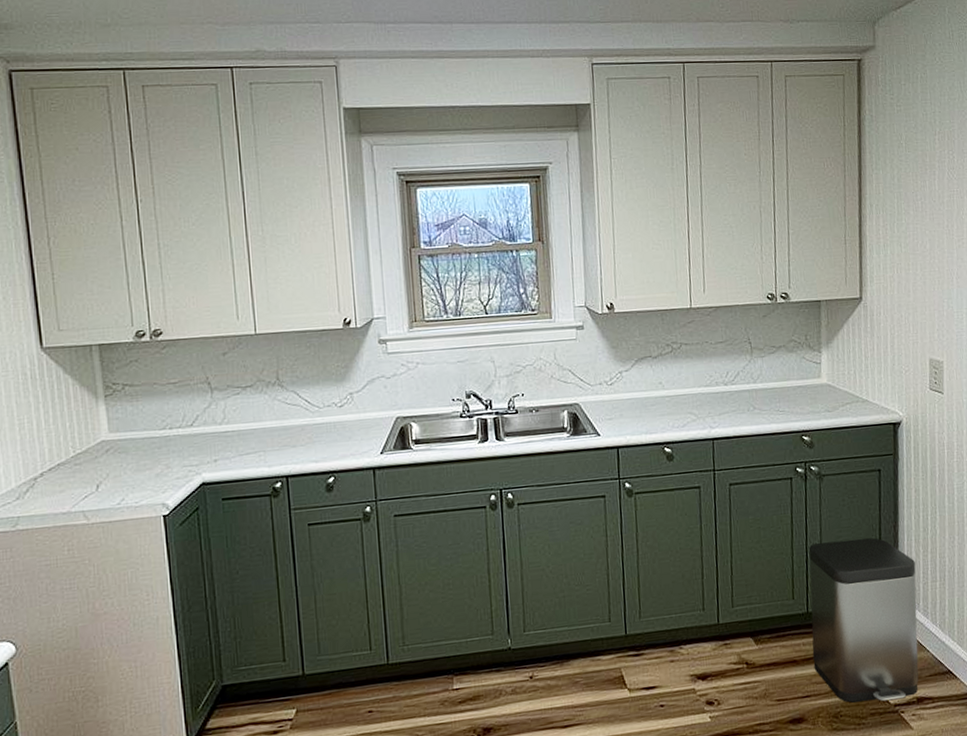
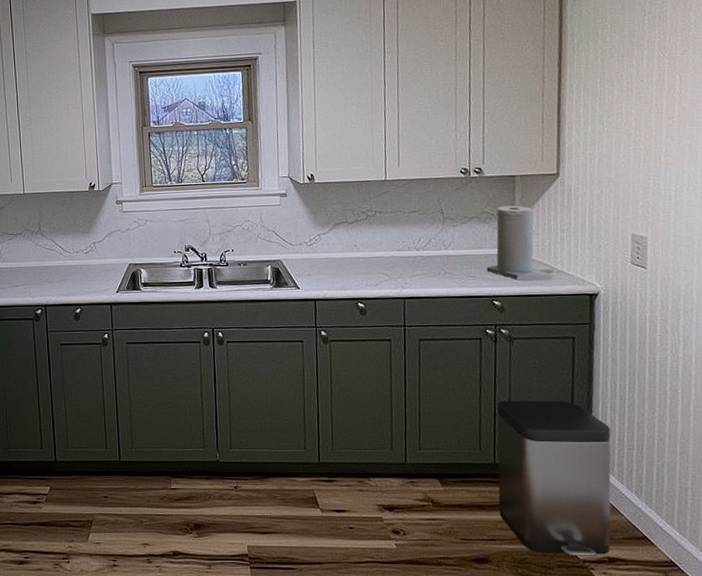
paper towel: none [795,332,860,413] -> present [486,205,554,281]

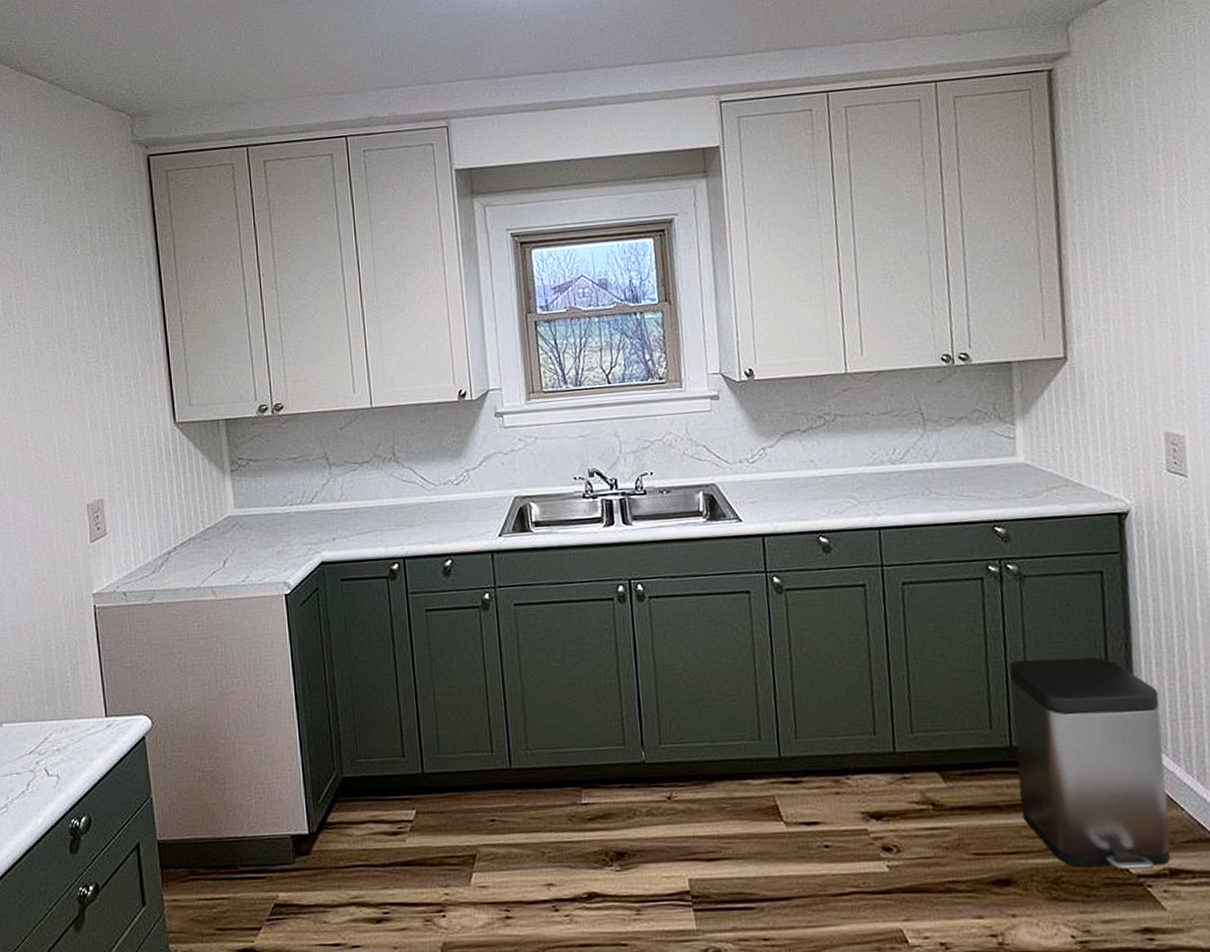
paper towel: present [486,205,554,281] -> none [983,400,1071,499]

